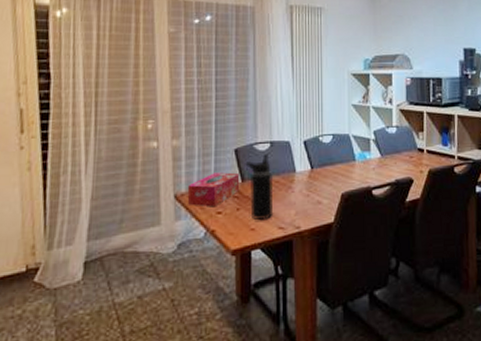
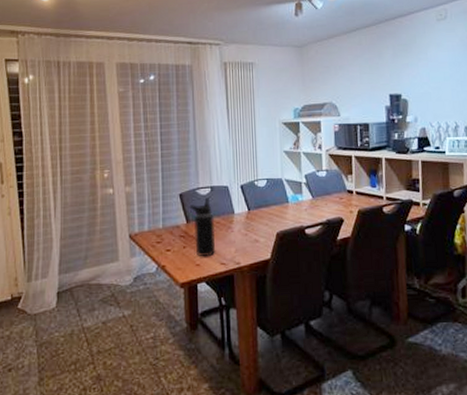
tissue box: present [187,172,240,206] -> none [140,214,186,245]

